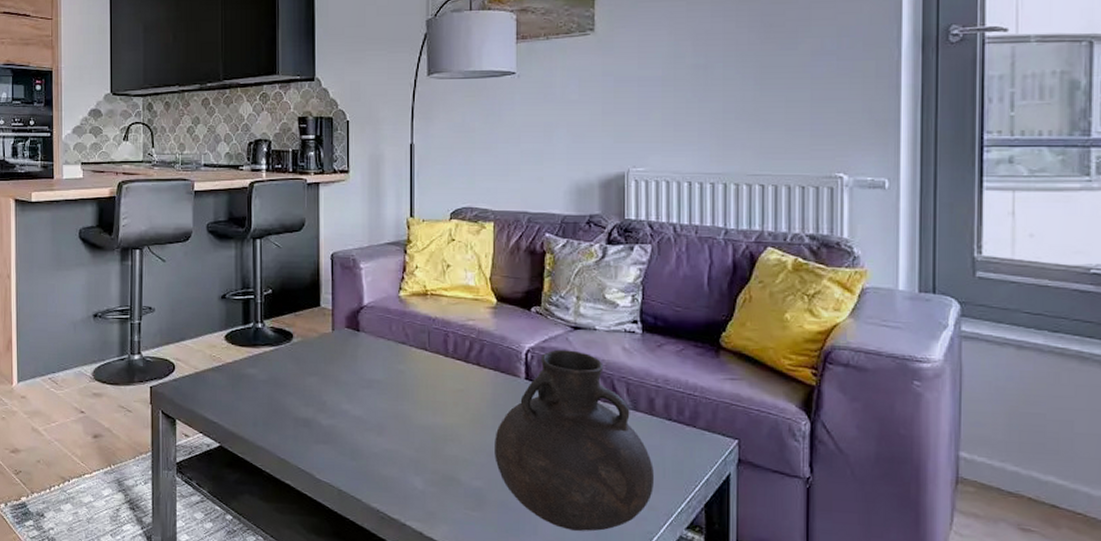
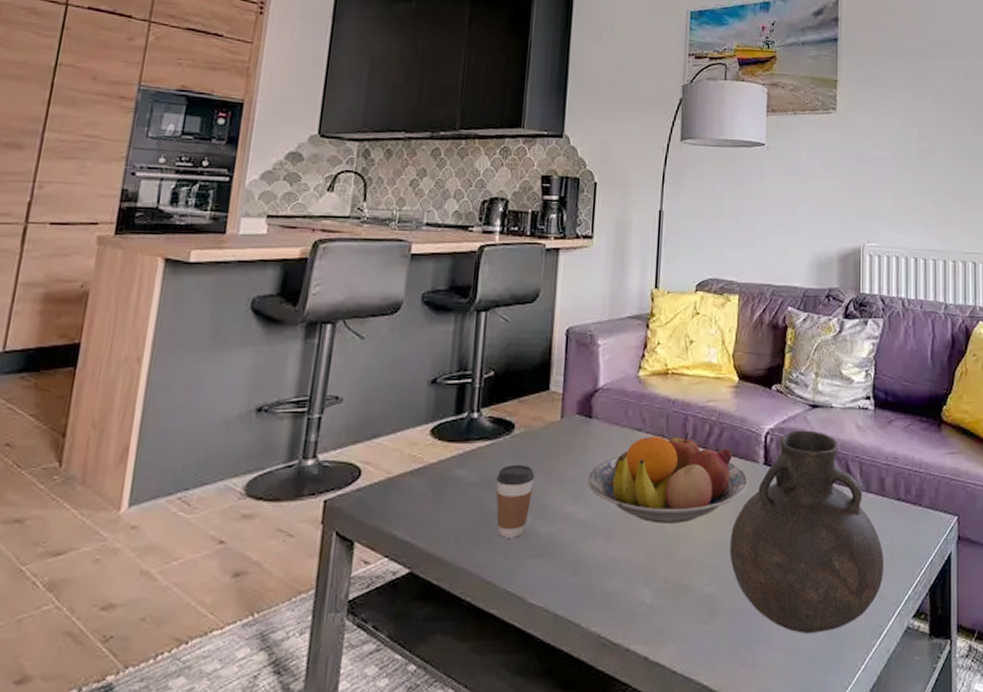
coffee cup: none [281,368,314,426] -> present [496,465,535,538]
fruit bowl: none [360,347,510,425] -> present [588,432,748,524]

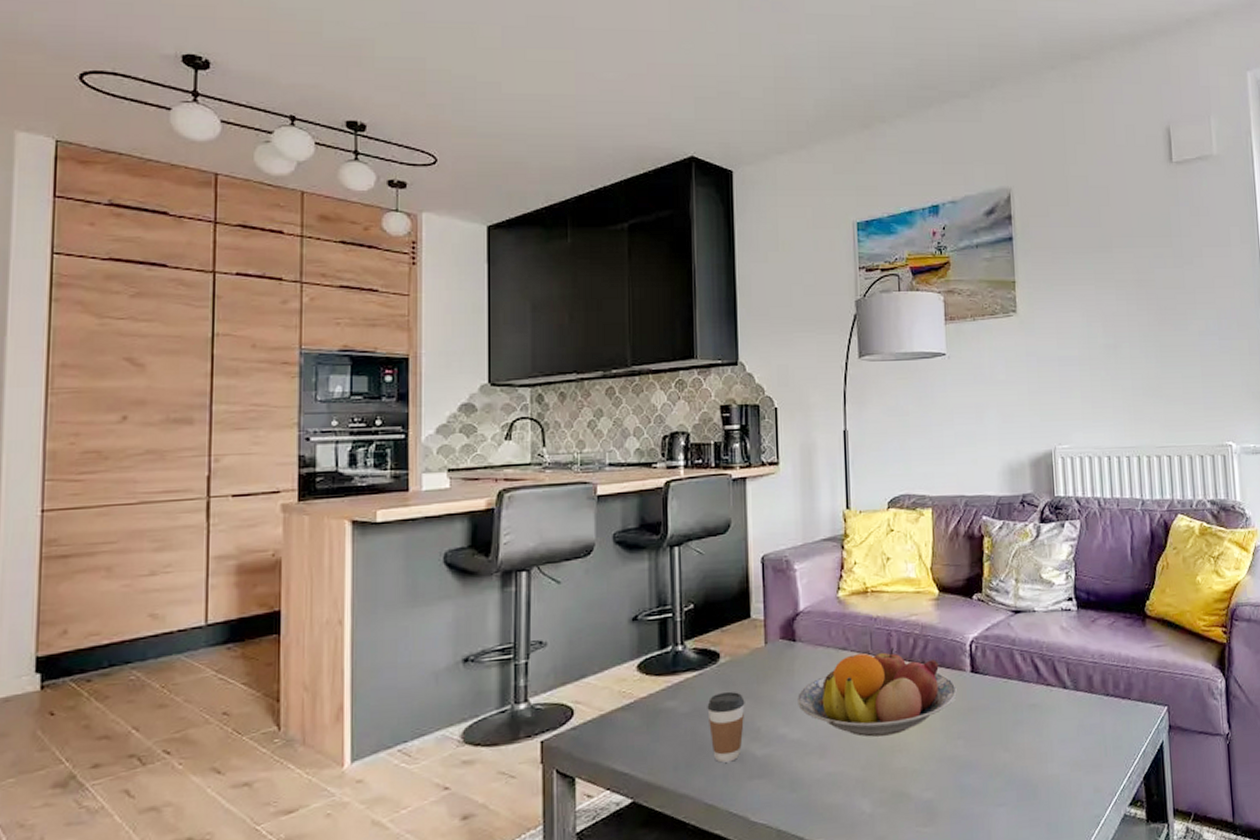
vase: present [730,430,884,633] -> none [943,635,1098,829]

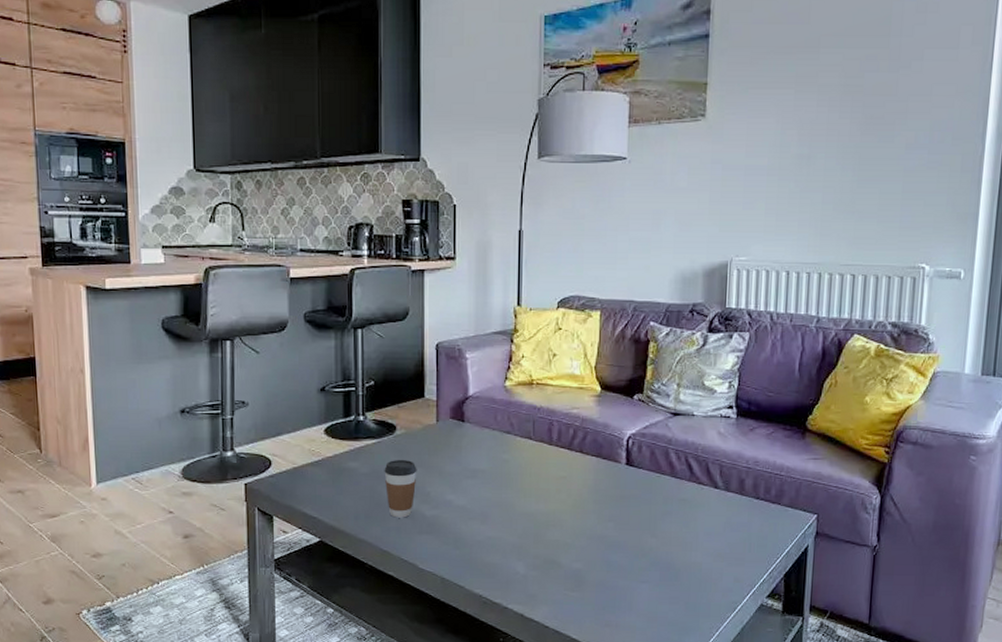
fruit bowl: present [798,647,957,737] -> none [464,435,611,511]

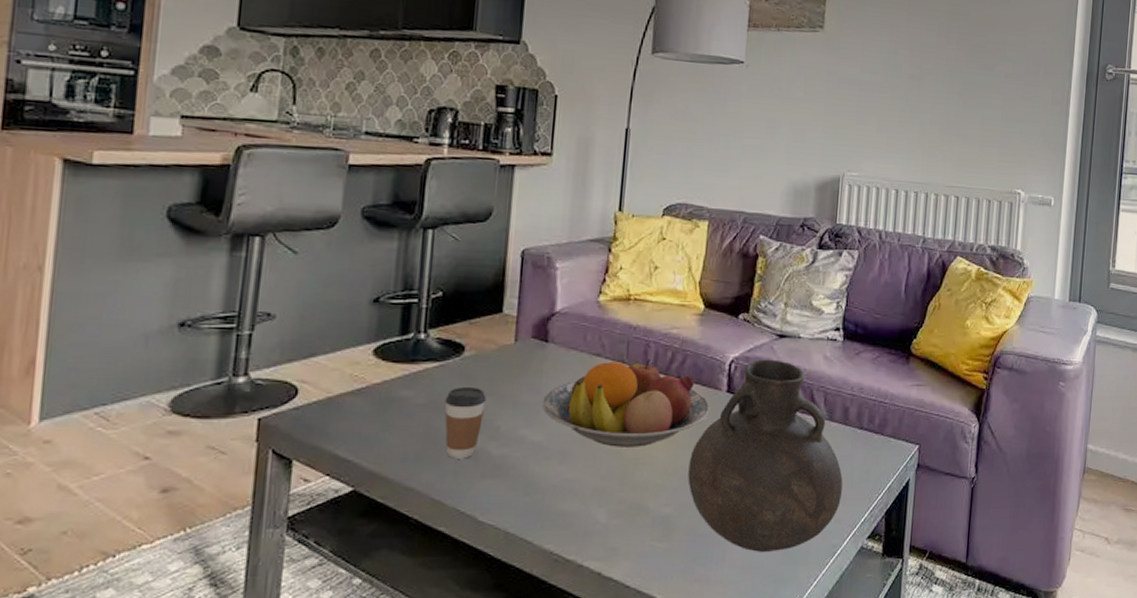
fruit bowl: none [464,435,611,511] -> present [542,358,710,447]
vase: none [594,435,741,604] -> present [688,359,843,552]

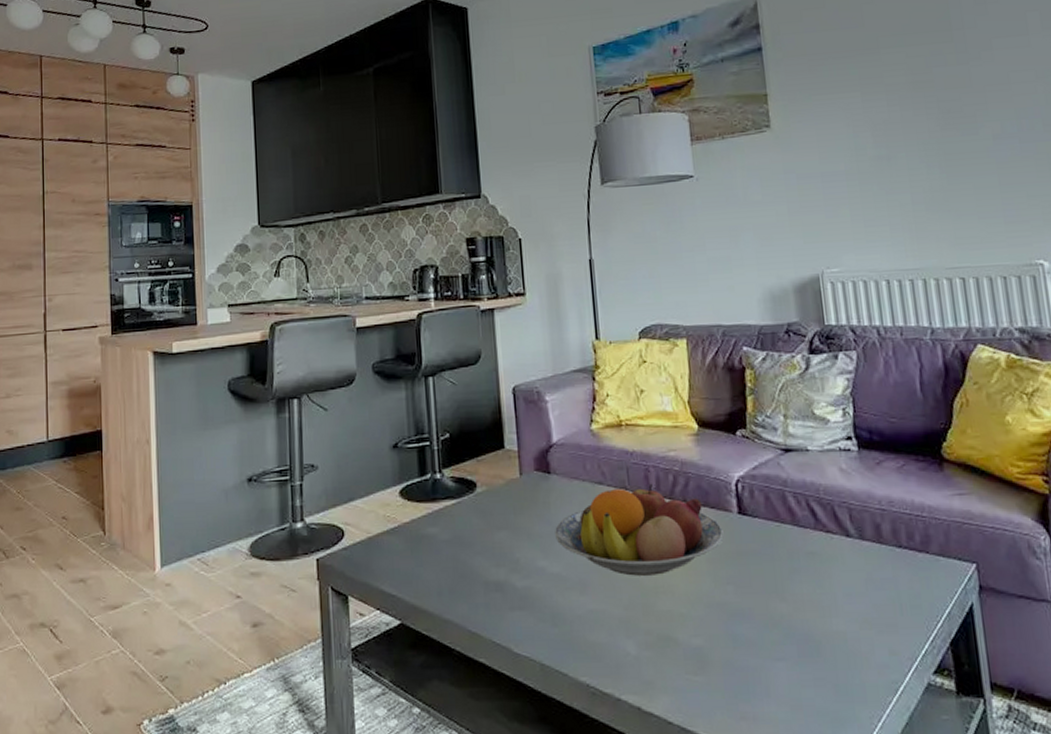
coffee cup: present [445,387,487,459] -> none [466,522,503,592]
vase: present [688,359,843,552] -> none [711,476,892,688]

